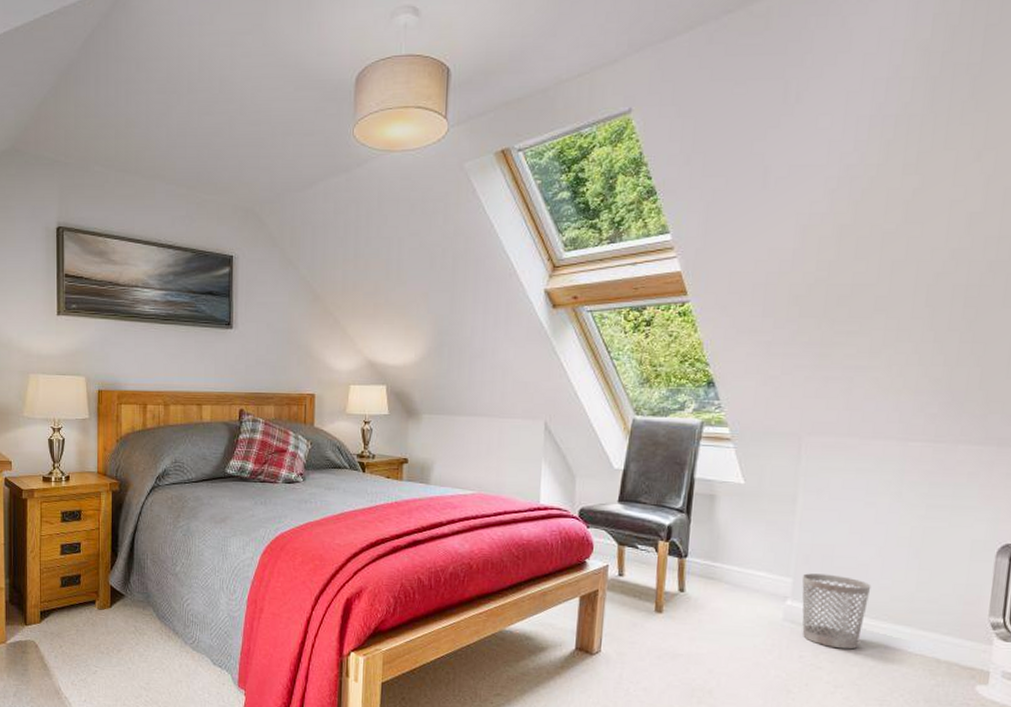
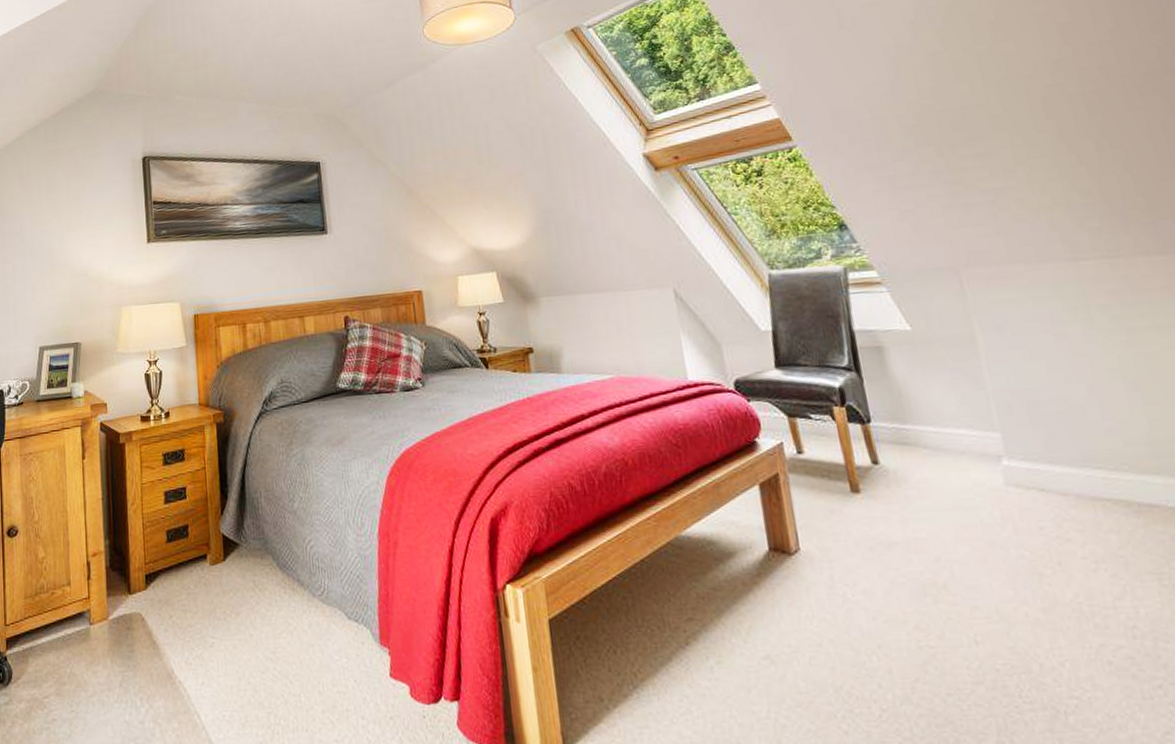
wastebasket: present [801,573,871,650] -> none [1010,422,1106,513]

